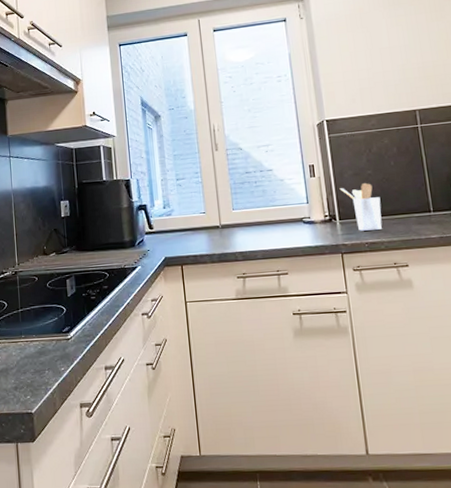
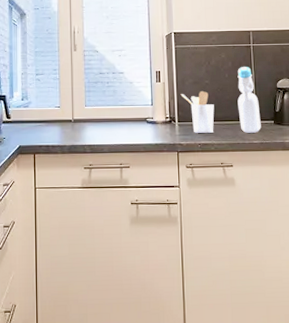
bottle: none [404,151,439,228] -> present [237,67,261,134]

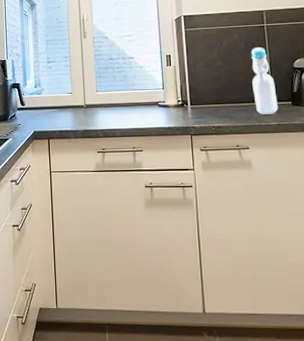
utensil holder: present [180,91,215,133] -> none [192,74,228,116]

